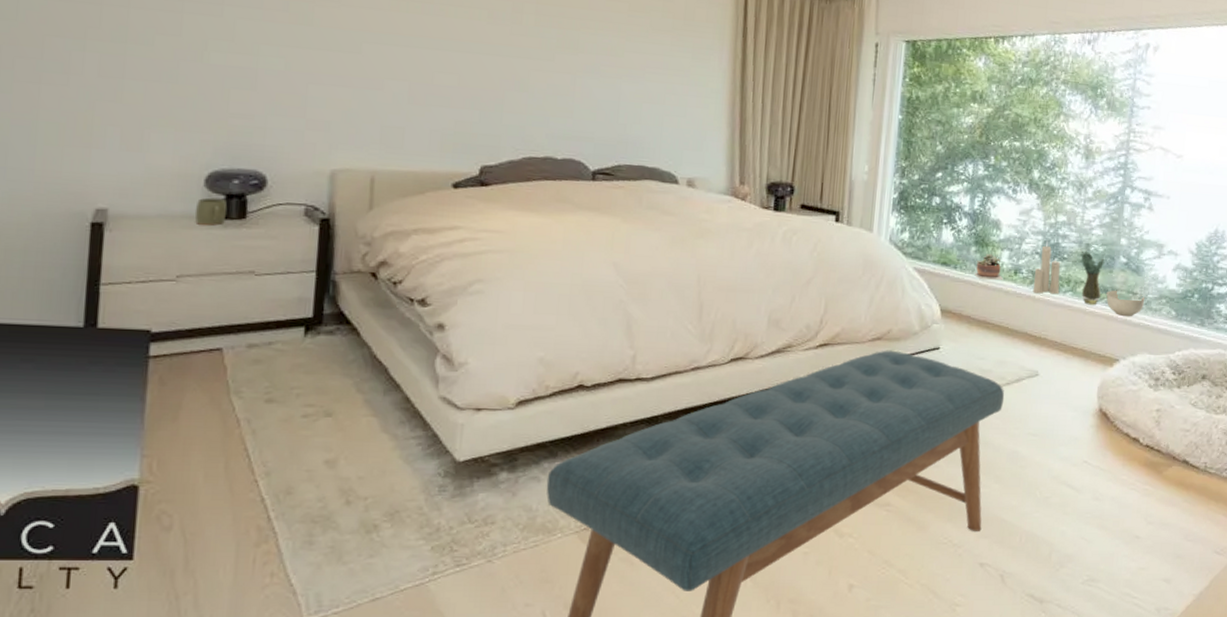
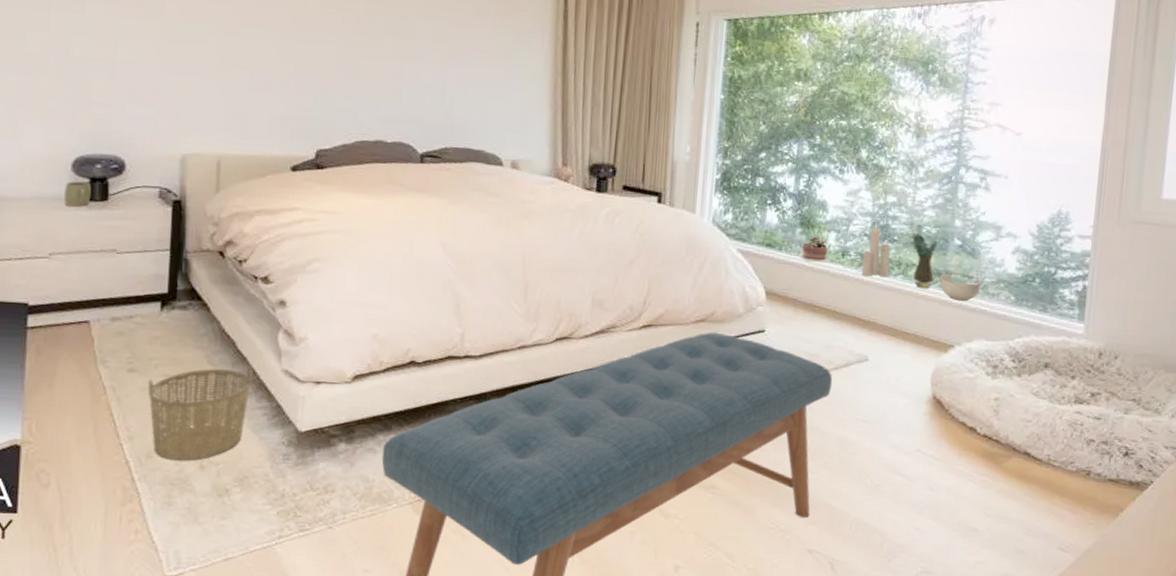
basket: none [287,396,407,497] -> present [147,368,253,461]

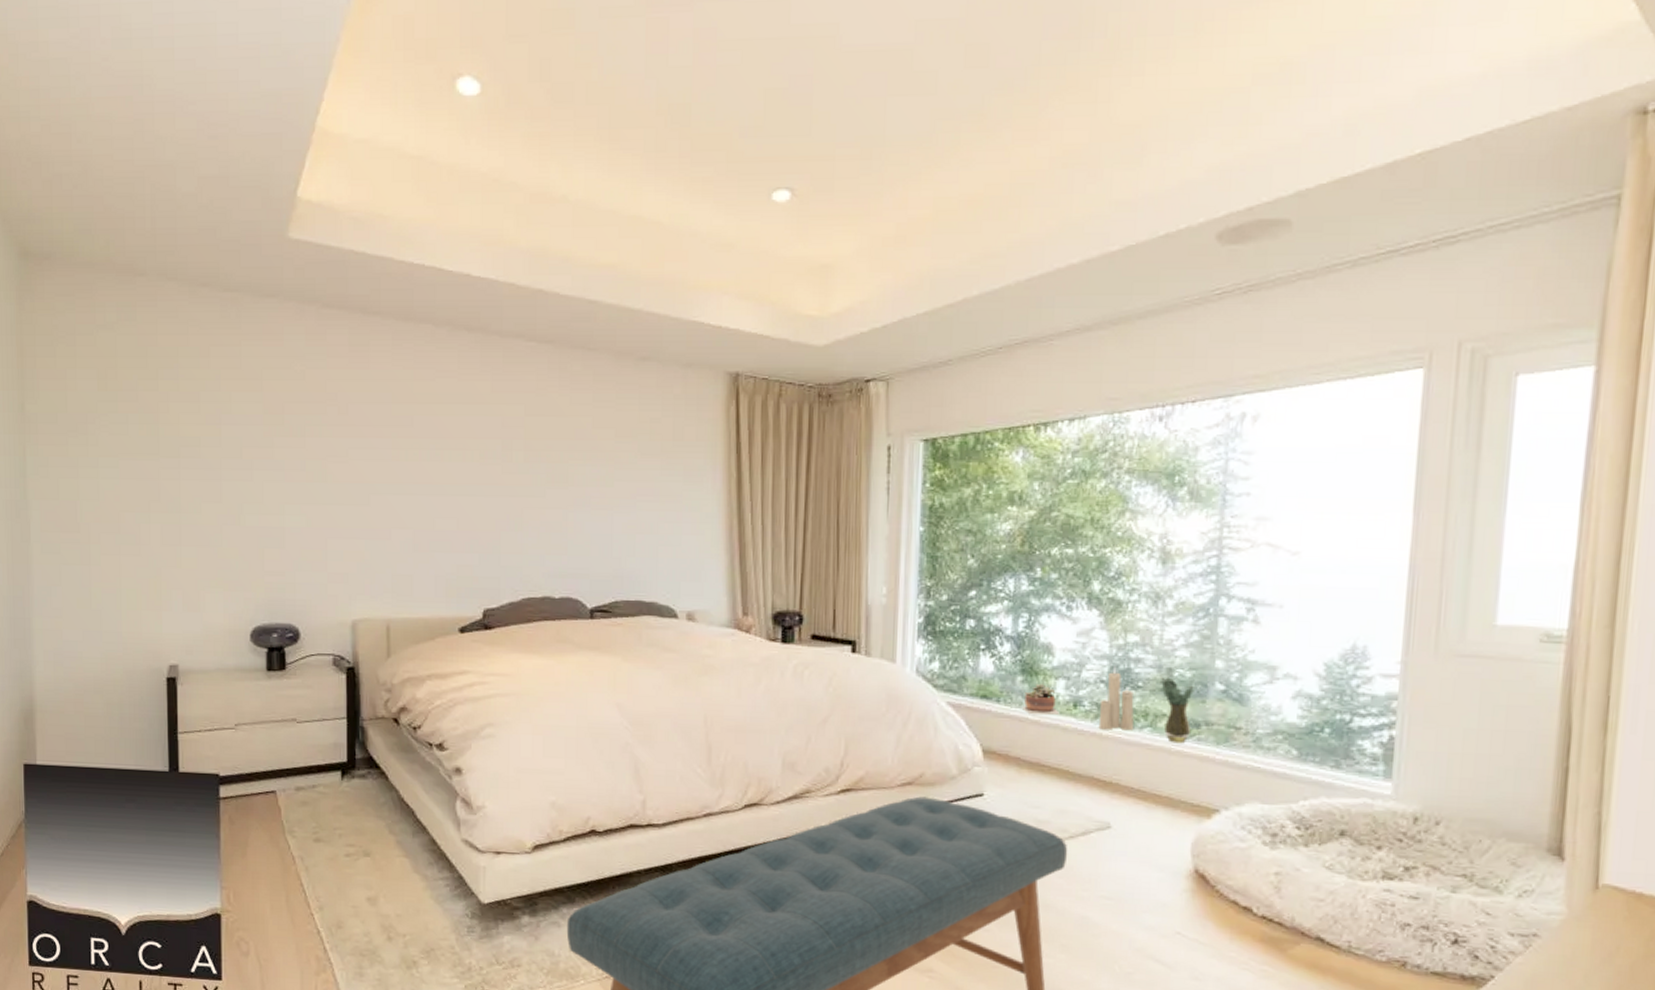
mug: present [63,181,92,207] -> none [244,651,270,677]
basket: present [147,368,253,461] -> none [334,838,433,932]
bowl: present [939,273,982,302] -> none [1198,724,1253,758]

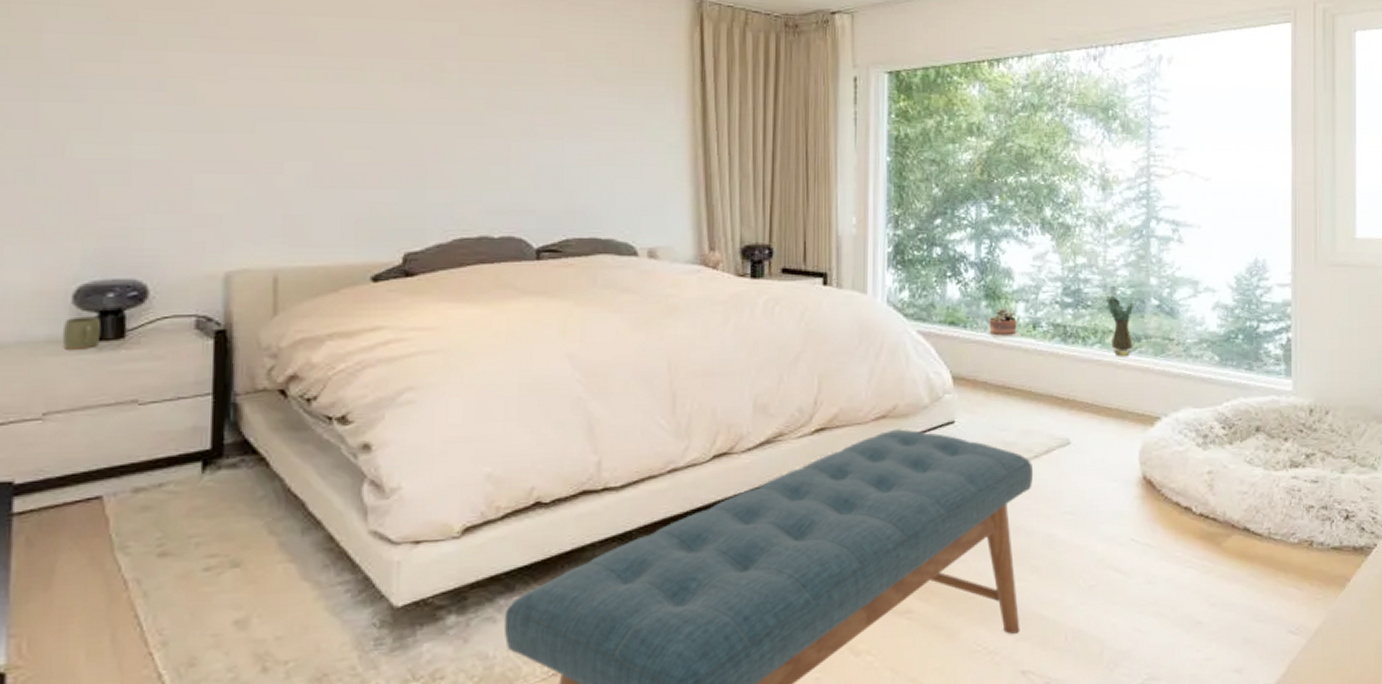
mug: none [244,651,270,677] -> present [62,316,102,350]
candle: present [1098,666,1135,731] -> none [1055,287,1086,349]

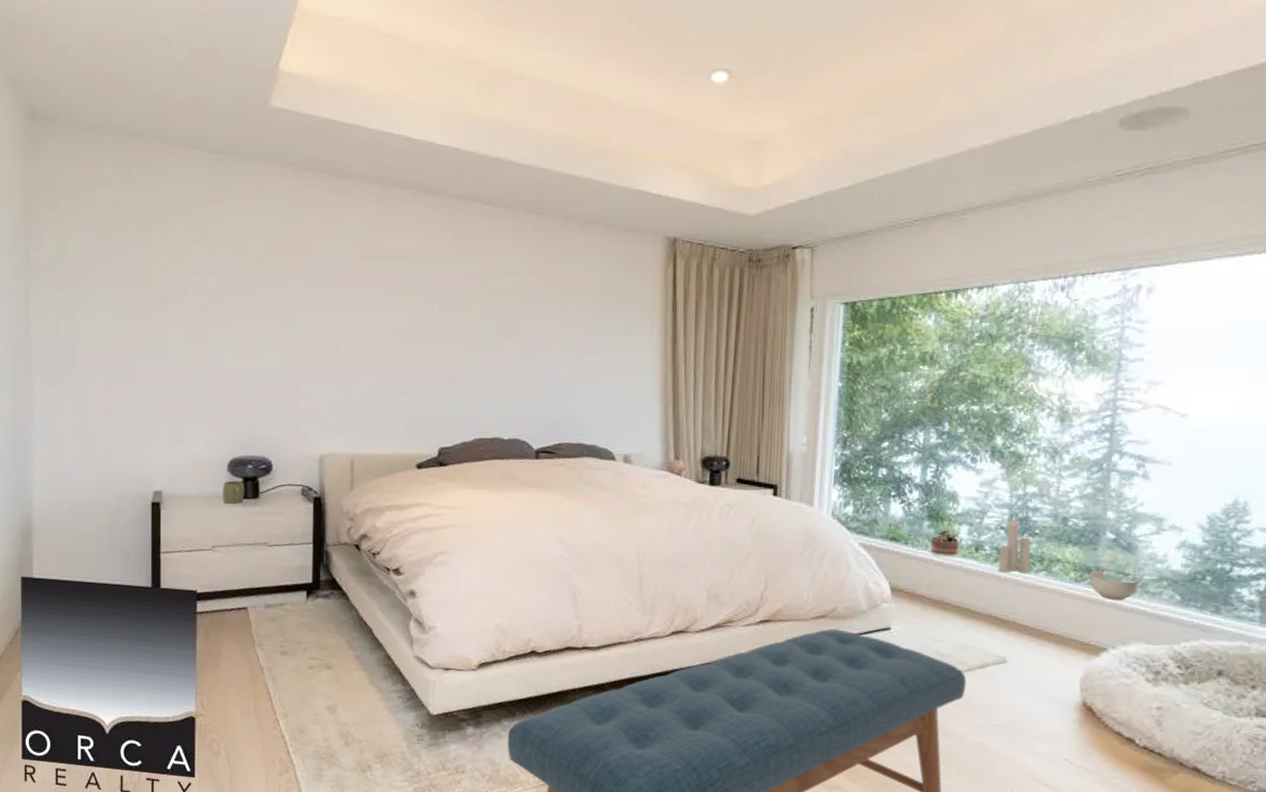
candle: none [1055,287,1086,349] -> present [997,514,1031,574]
vase: present [1105,294,1134,357] -> none [1055,524,1087,587]
bowl: none [1139,337,1183,368] -> present [1089,569,1140,601]

